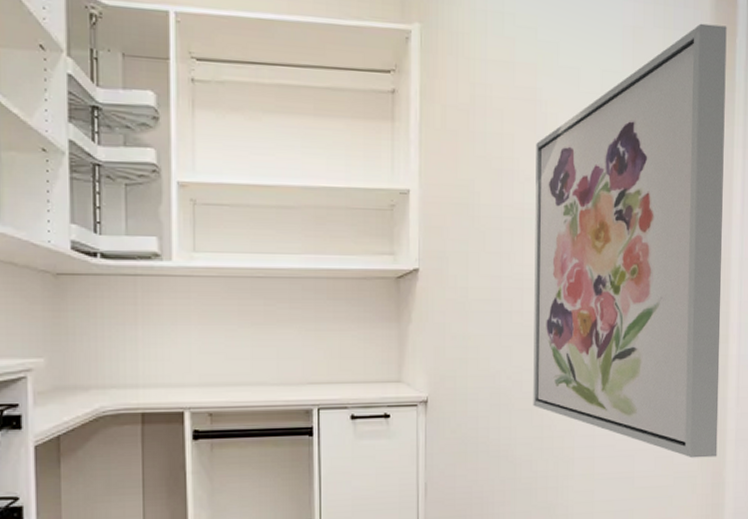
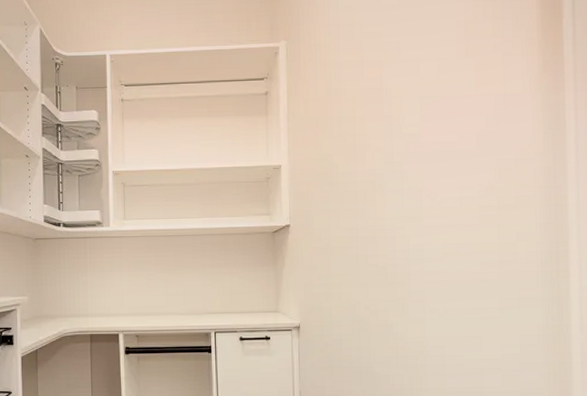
wall art: present [533,23,727,458] -> none [383,10,564,377]

